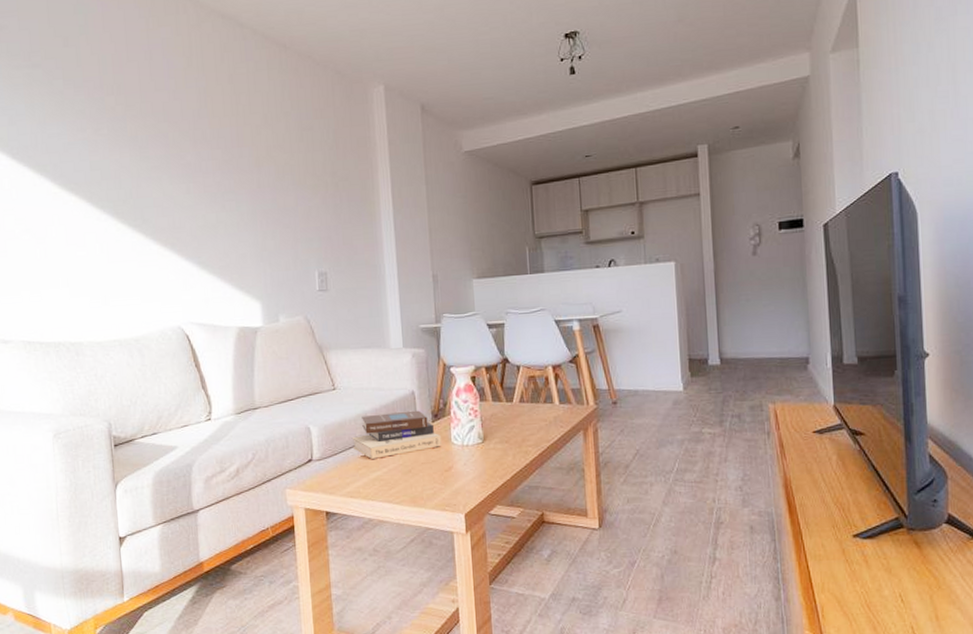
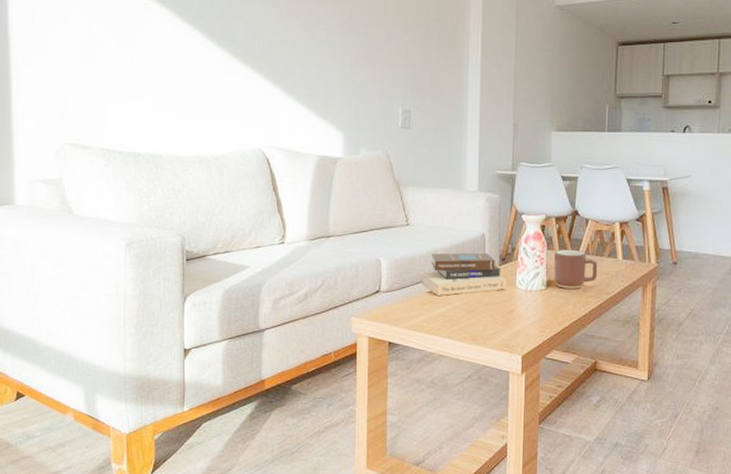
mug: none [487,398,535,440] -> present [553,249,598,289]

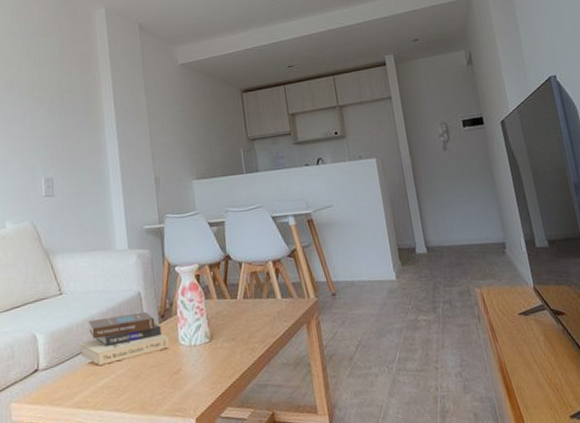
mug: present [553,249,598,289] -> none [212,295,260,338]

